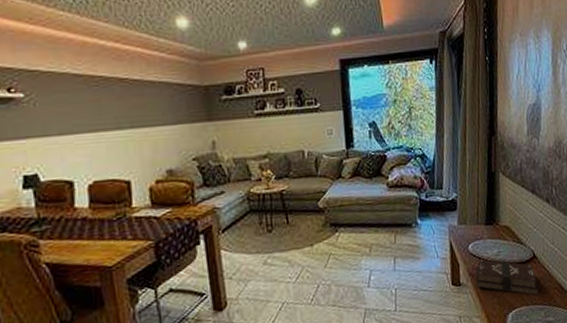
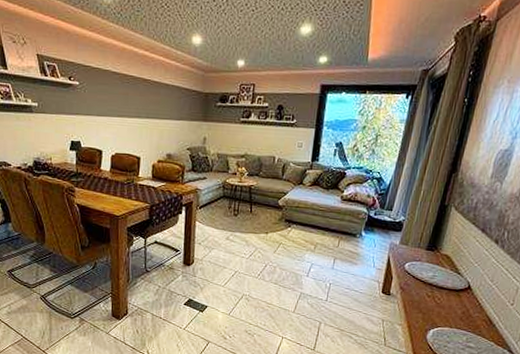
hardback book: present [476,259,539,295] -> none [405,277,467,321]

